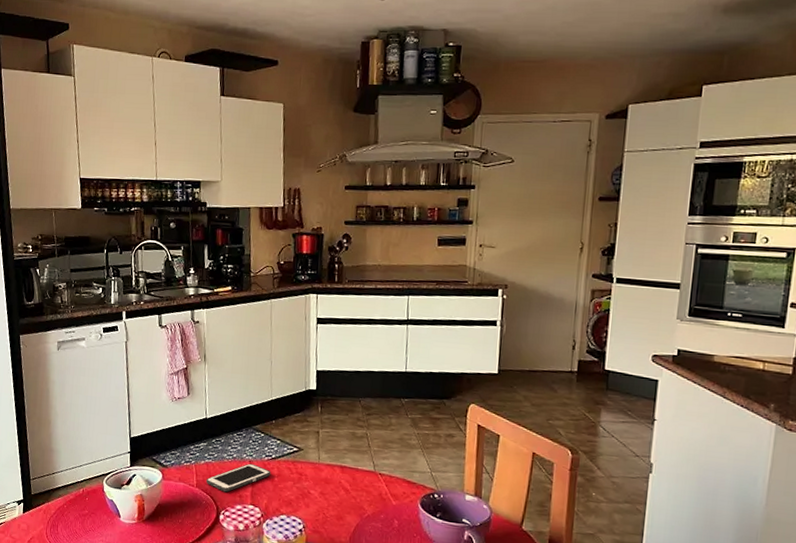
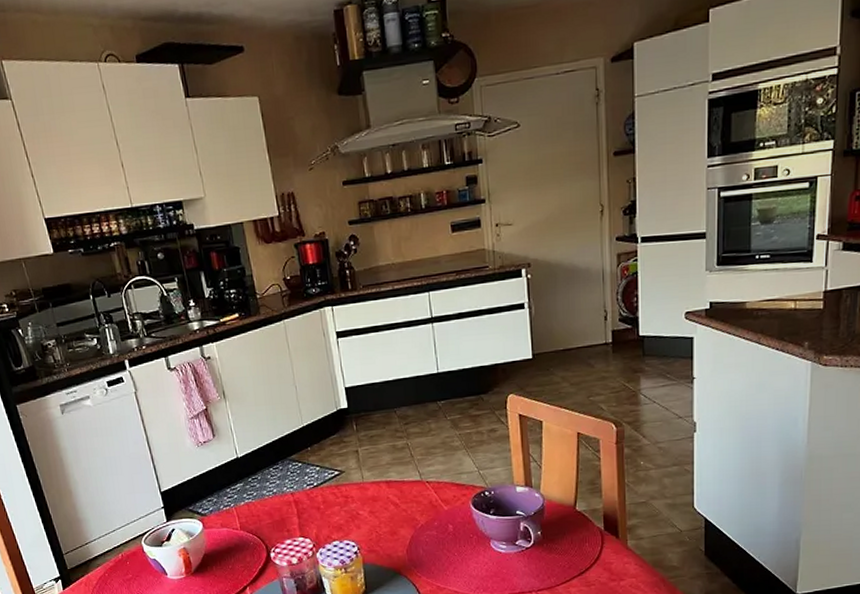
cell phone: present [206,463,271,493] -> none [249,495,316,530]

